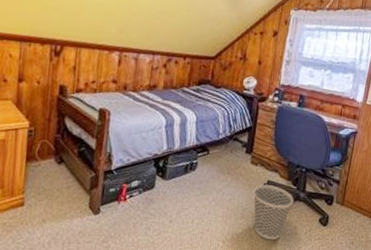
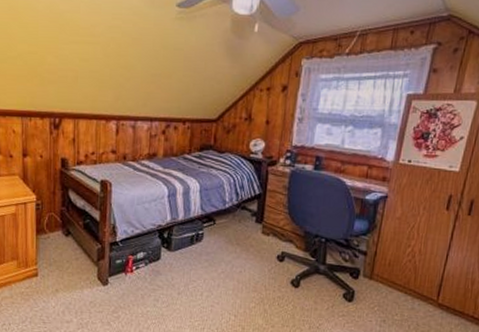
wastebasket: present [253,184,294,241] -> none [266,256,313,316]

